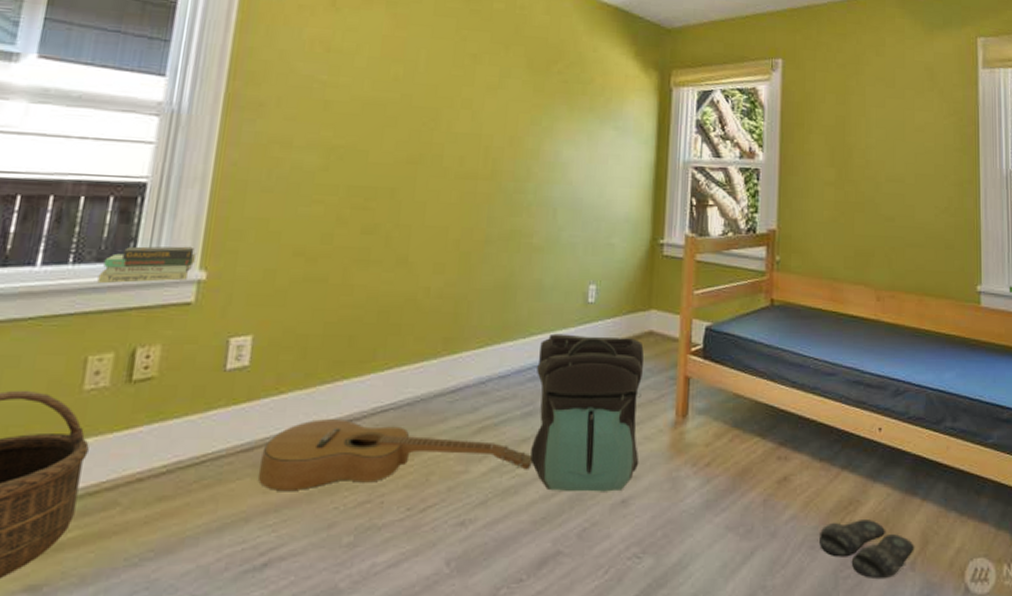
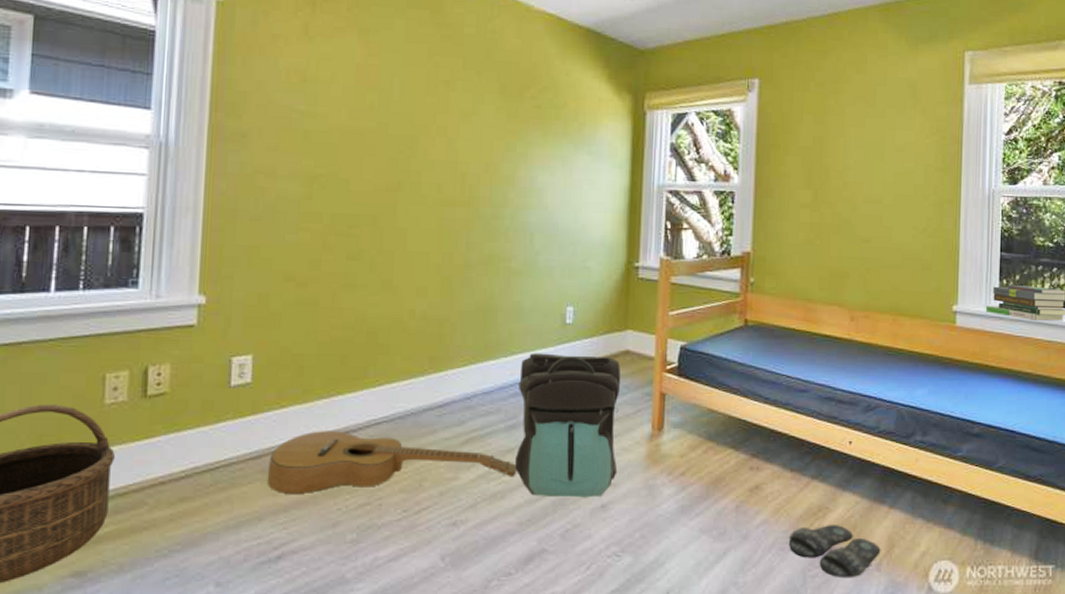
books: present [97,246,197,284] -> none [107,272,196,308]

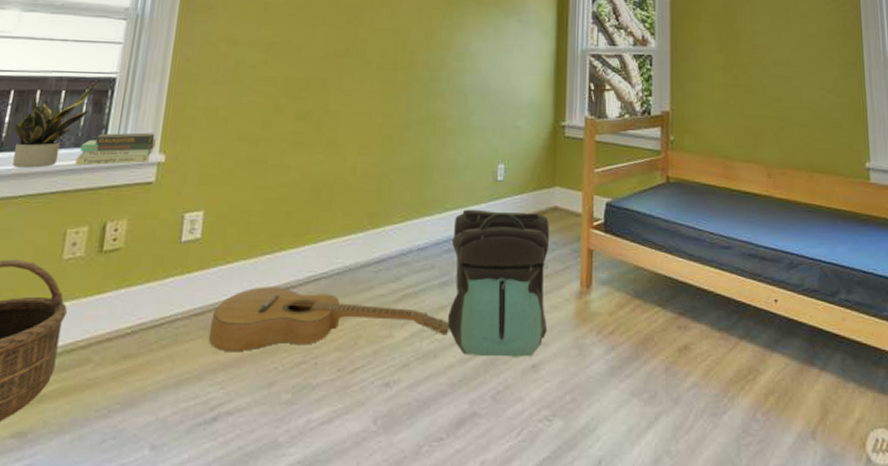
potted plant: none [33,220,120,310] -> present [12,85,95,168]
books: none [107,272,196,308] -> present [75,132,158,166]
slippers: present [789,525,881,577] -> none [721,388,814,446]

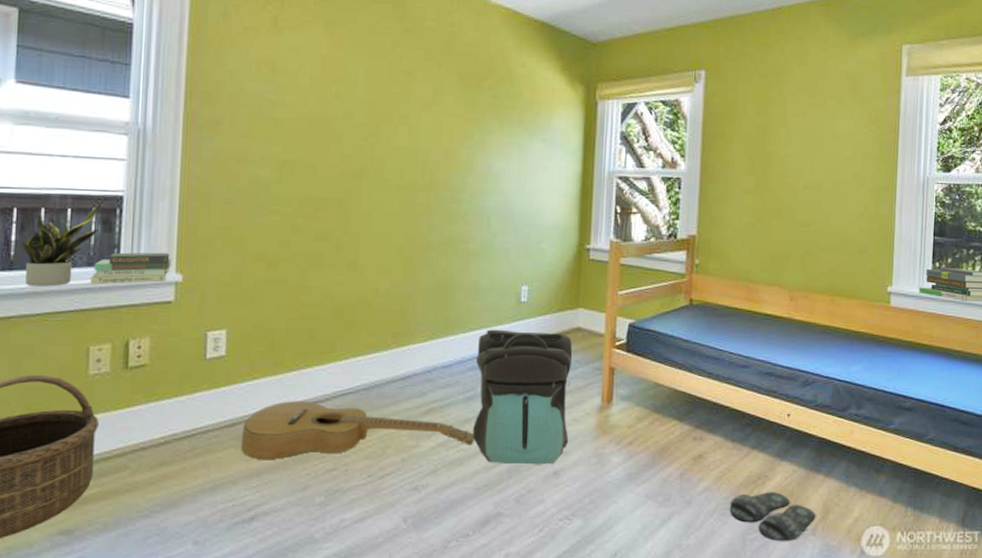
slippers: none [721,388,814,446] -> present [730,492,816,541]

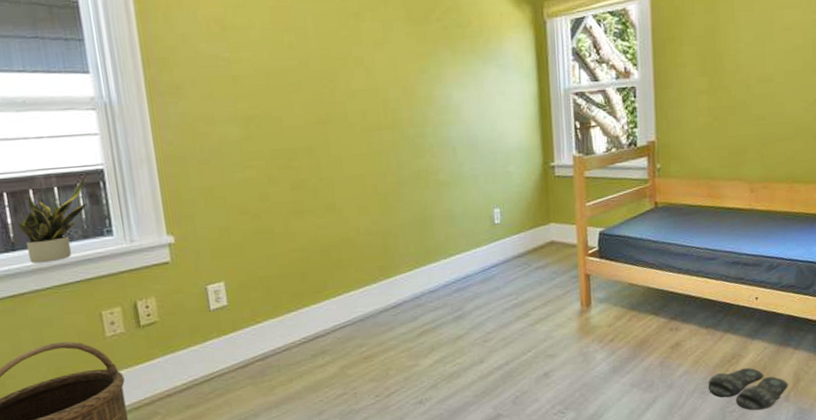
books: present [90,252,173,285] -> none [89,217,163,256]
guitar: present [242,401,474,459] -> none [255,337,468,393]
backpack: present [473,329,572,465] -> none [460,249,555,372]

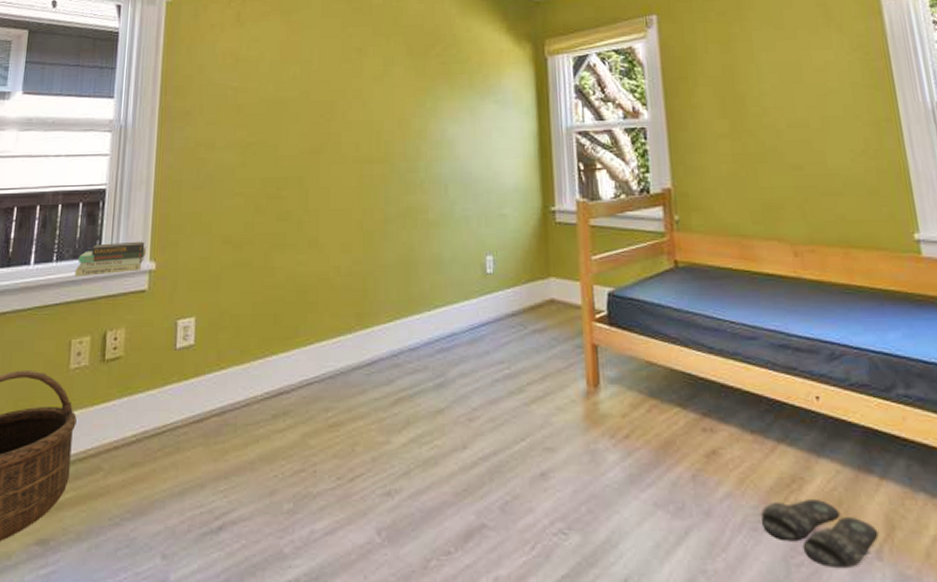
potted plant: present [18,178,87,264] -> none [18,197,87,281]
books: none [89,217,163,256] -> present [74,241,147,277]

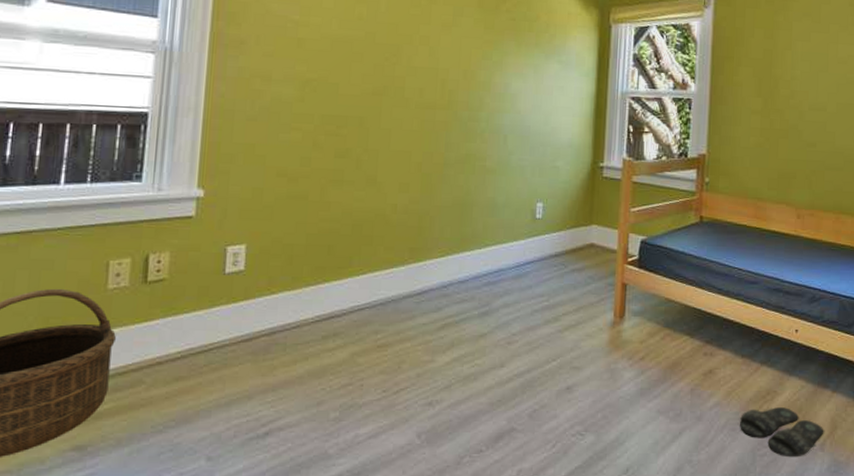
books: present [74,241,147,277] -> none [112,167,195,200]

